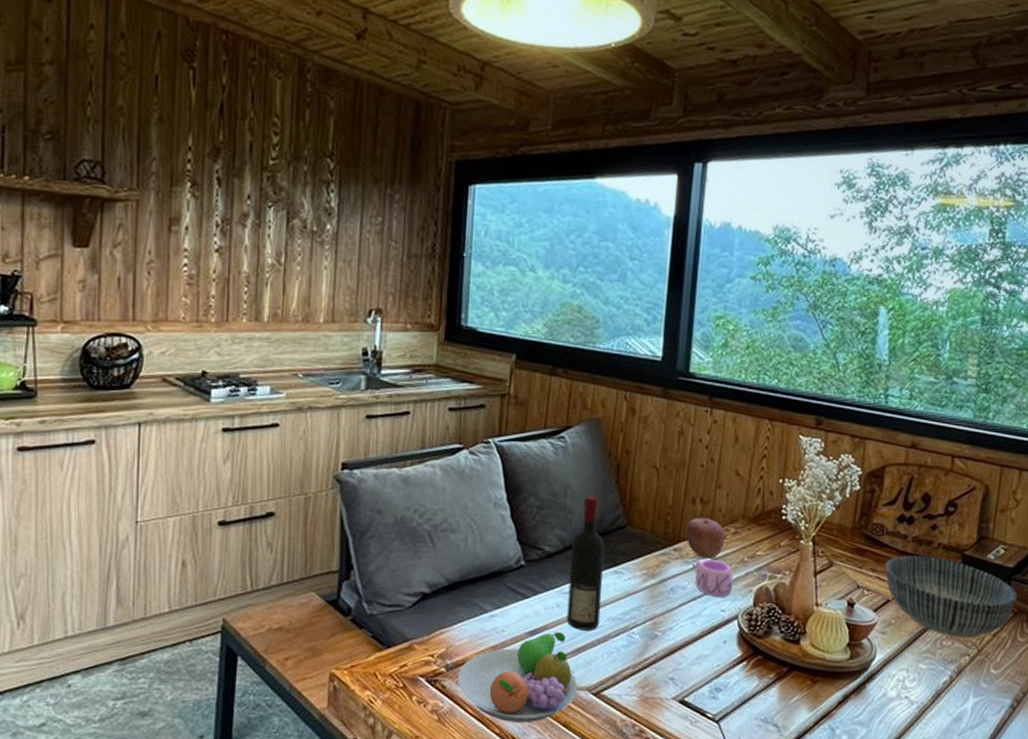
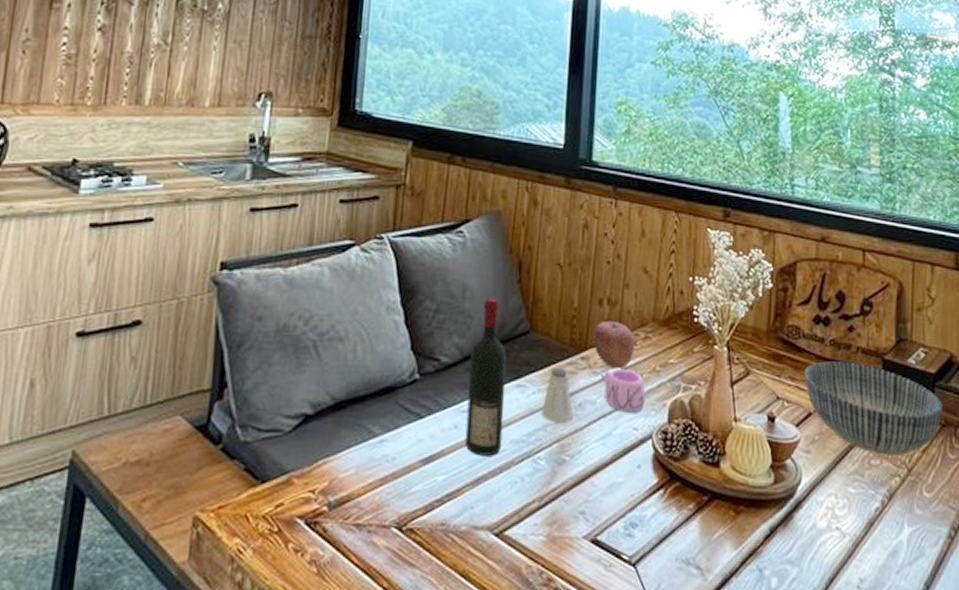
fruit bowl: present [457,632,578,723] -> none [340,459,478,574]
saltshaker: none [635,557,666,604] -> present [540,367,574,423]

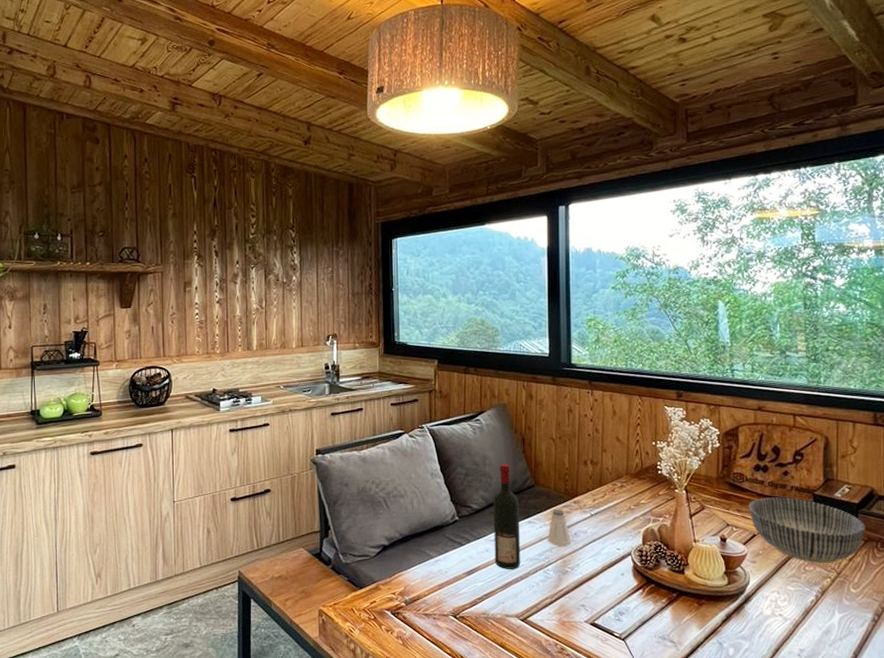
apple: present [592,320,634,368] -> none [581,475,613,508]
mug: present [603,369,646,413] -> none [591,509,624,538]

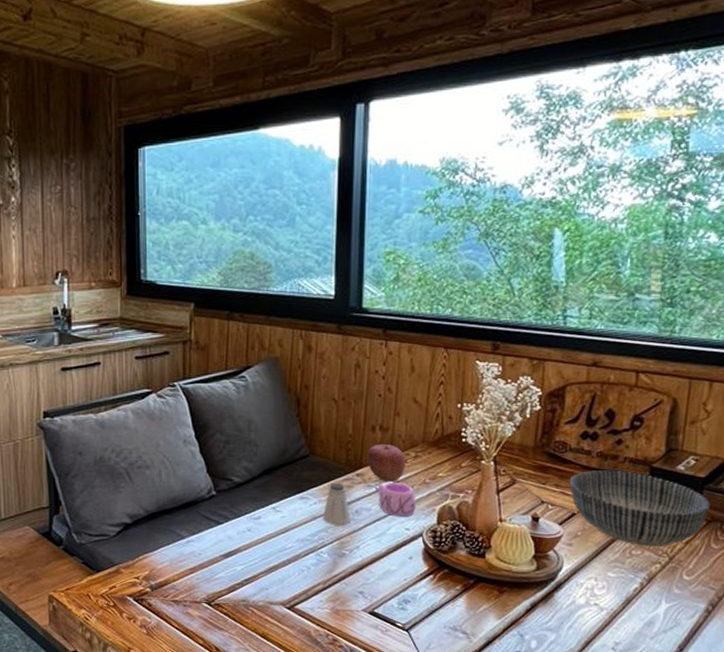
wine bottle: present [493,463,521,569] -> none [258,429,290,551]
apple: none [581,475,613,508] -> present [366,443,405,482]
mug: none [591,509,624,538] -> present [377,483,416,517]

